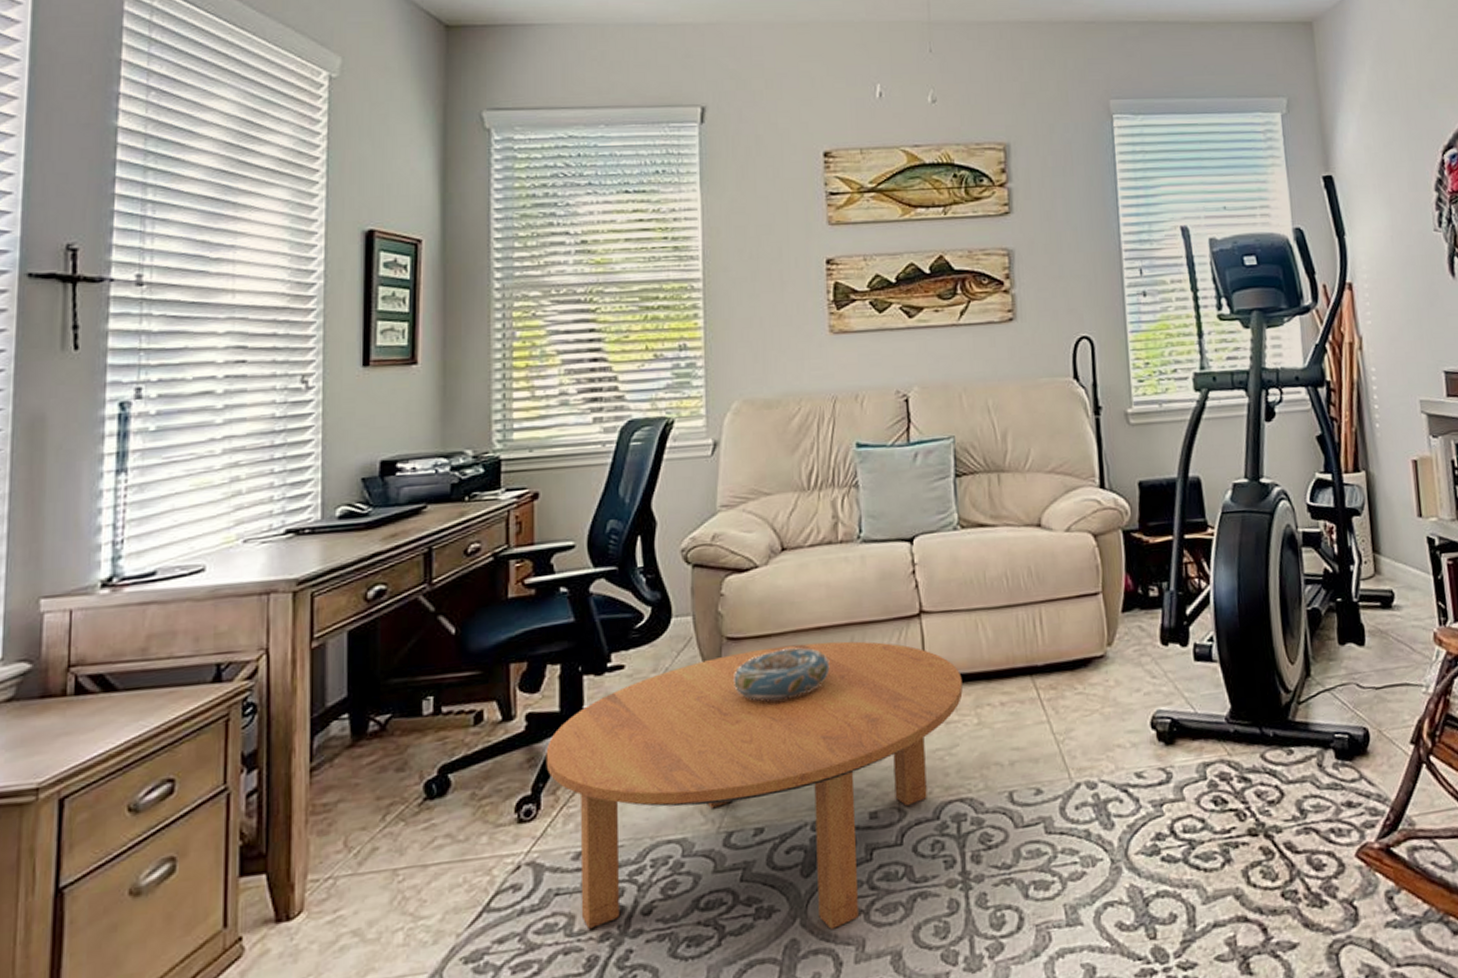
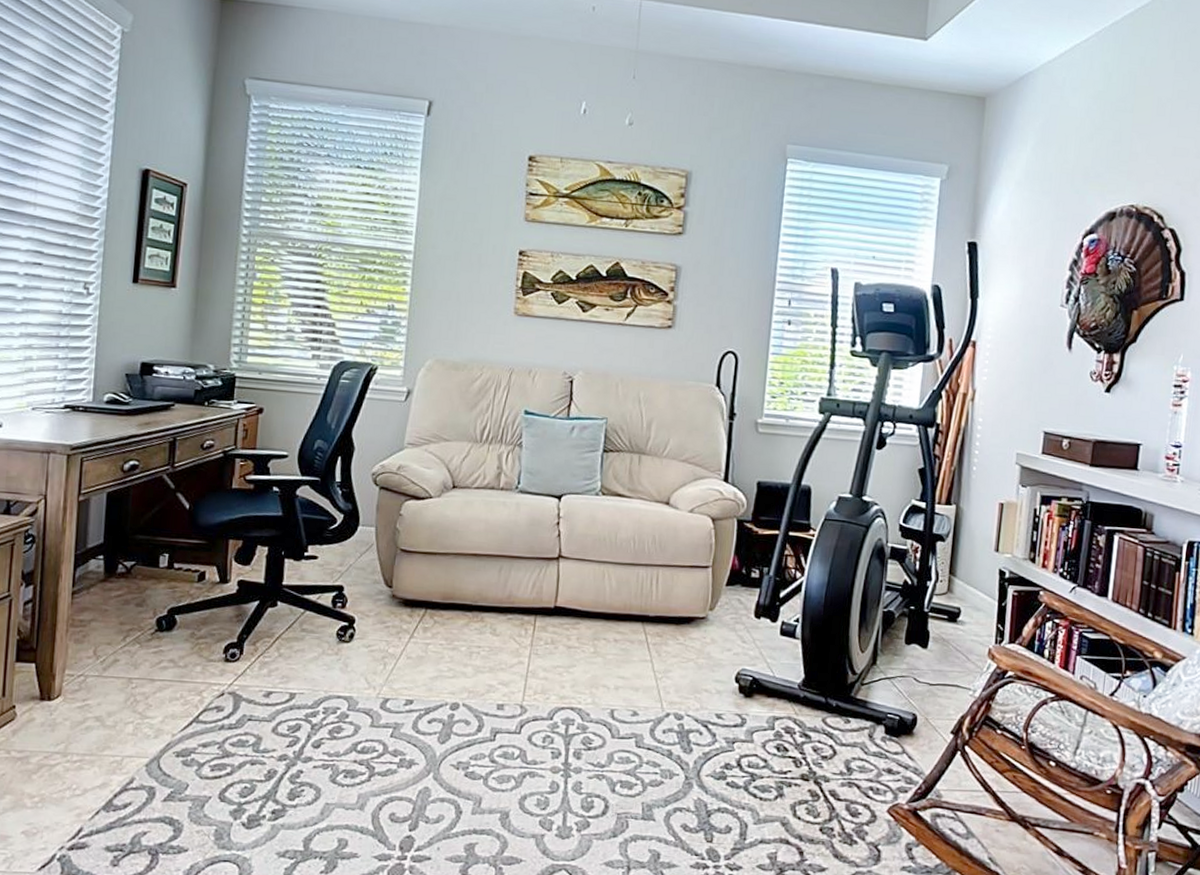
coffee table: present [546,641,963,929] -> none [250,563,586,786]
decorative bowl: present [733,647,830,701] -> none [402,566,481,606]

